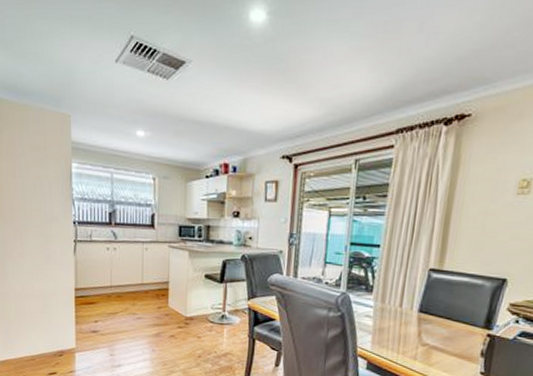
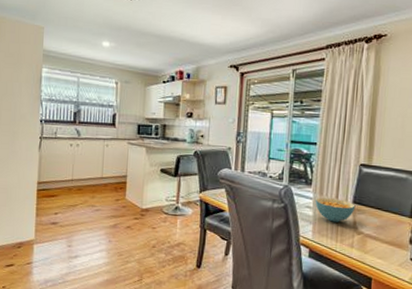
cereal bowl: none [376,306,422,333] -> present [315,197,356,223]

